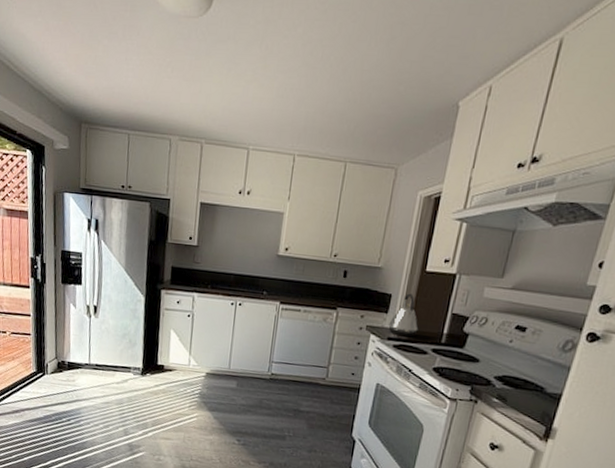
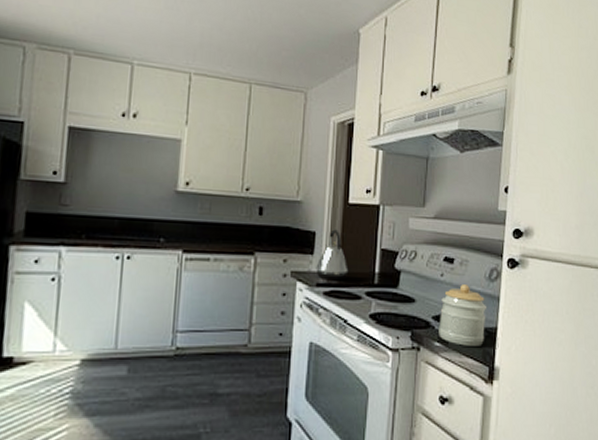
jar: none [498,352,555,408] -> present [439,284,487,346]

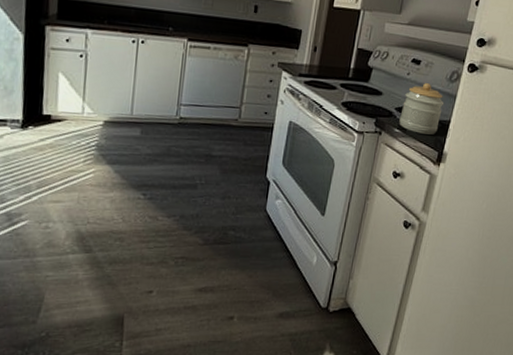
kettle: present [316,229,349,281] -> none [299,28,328,73]

